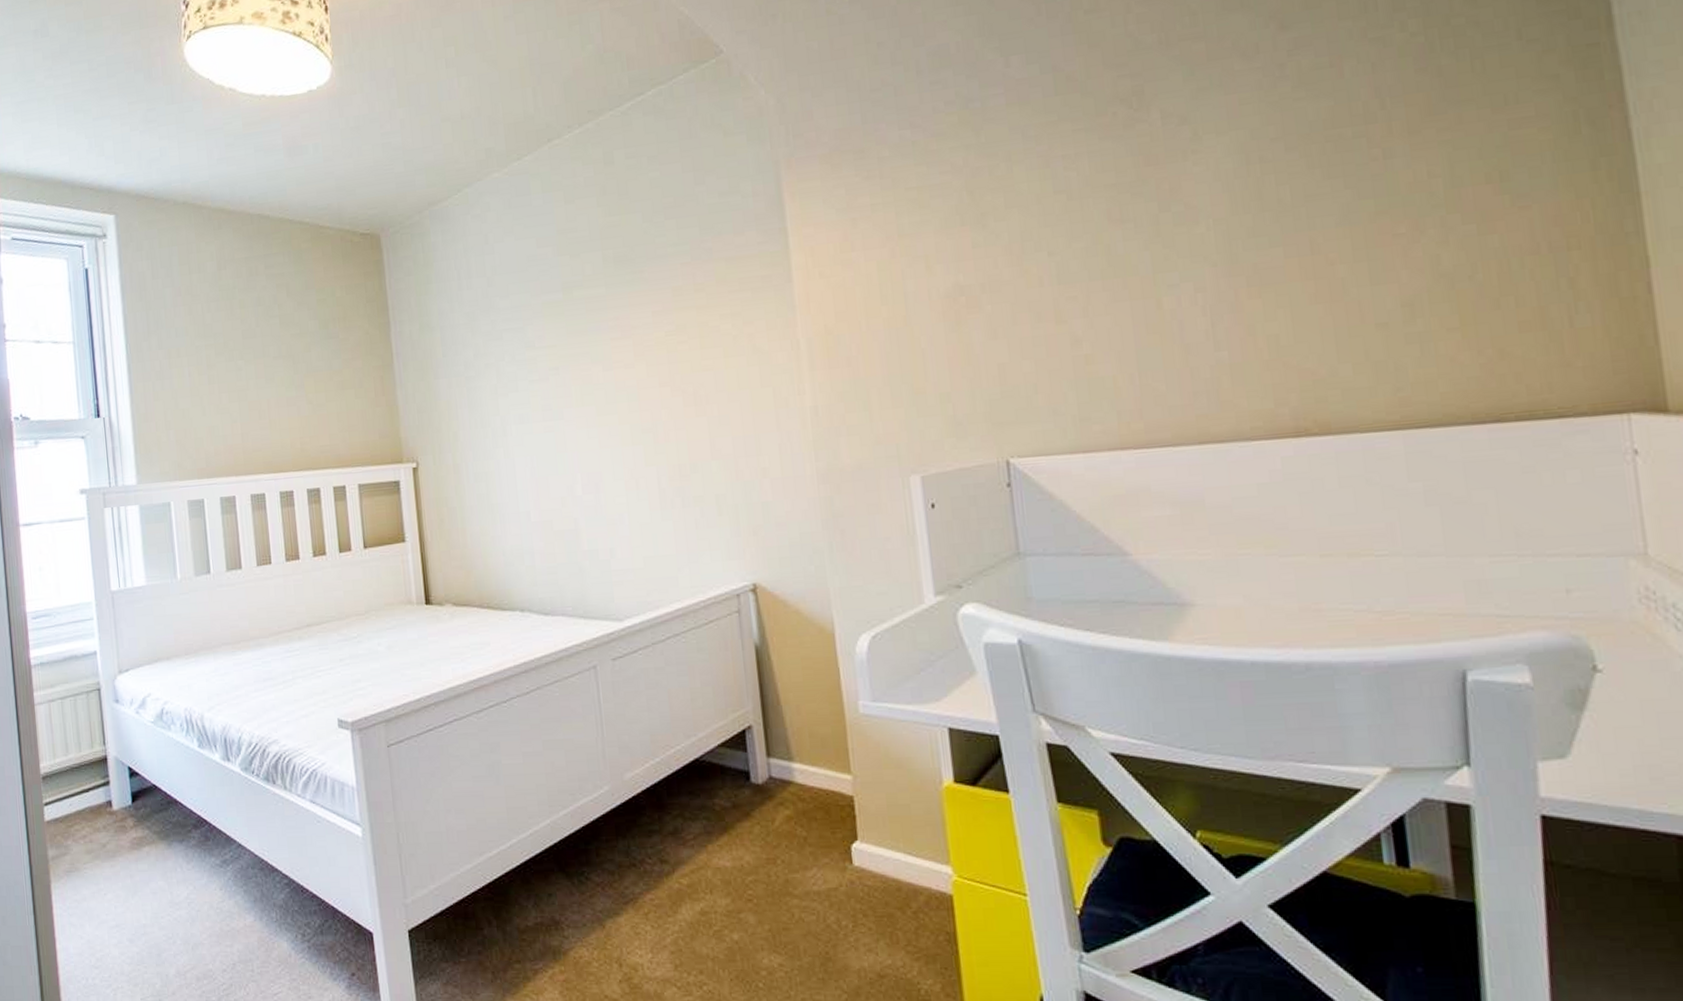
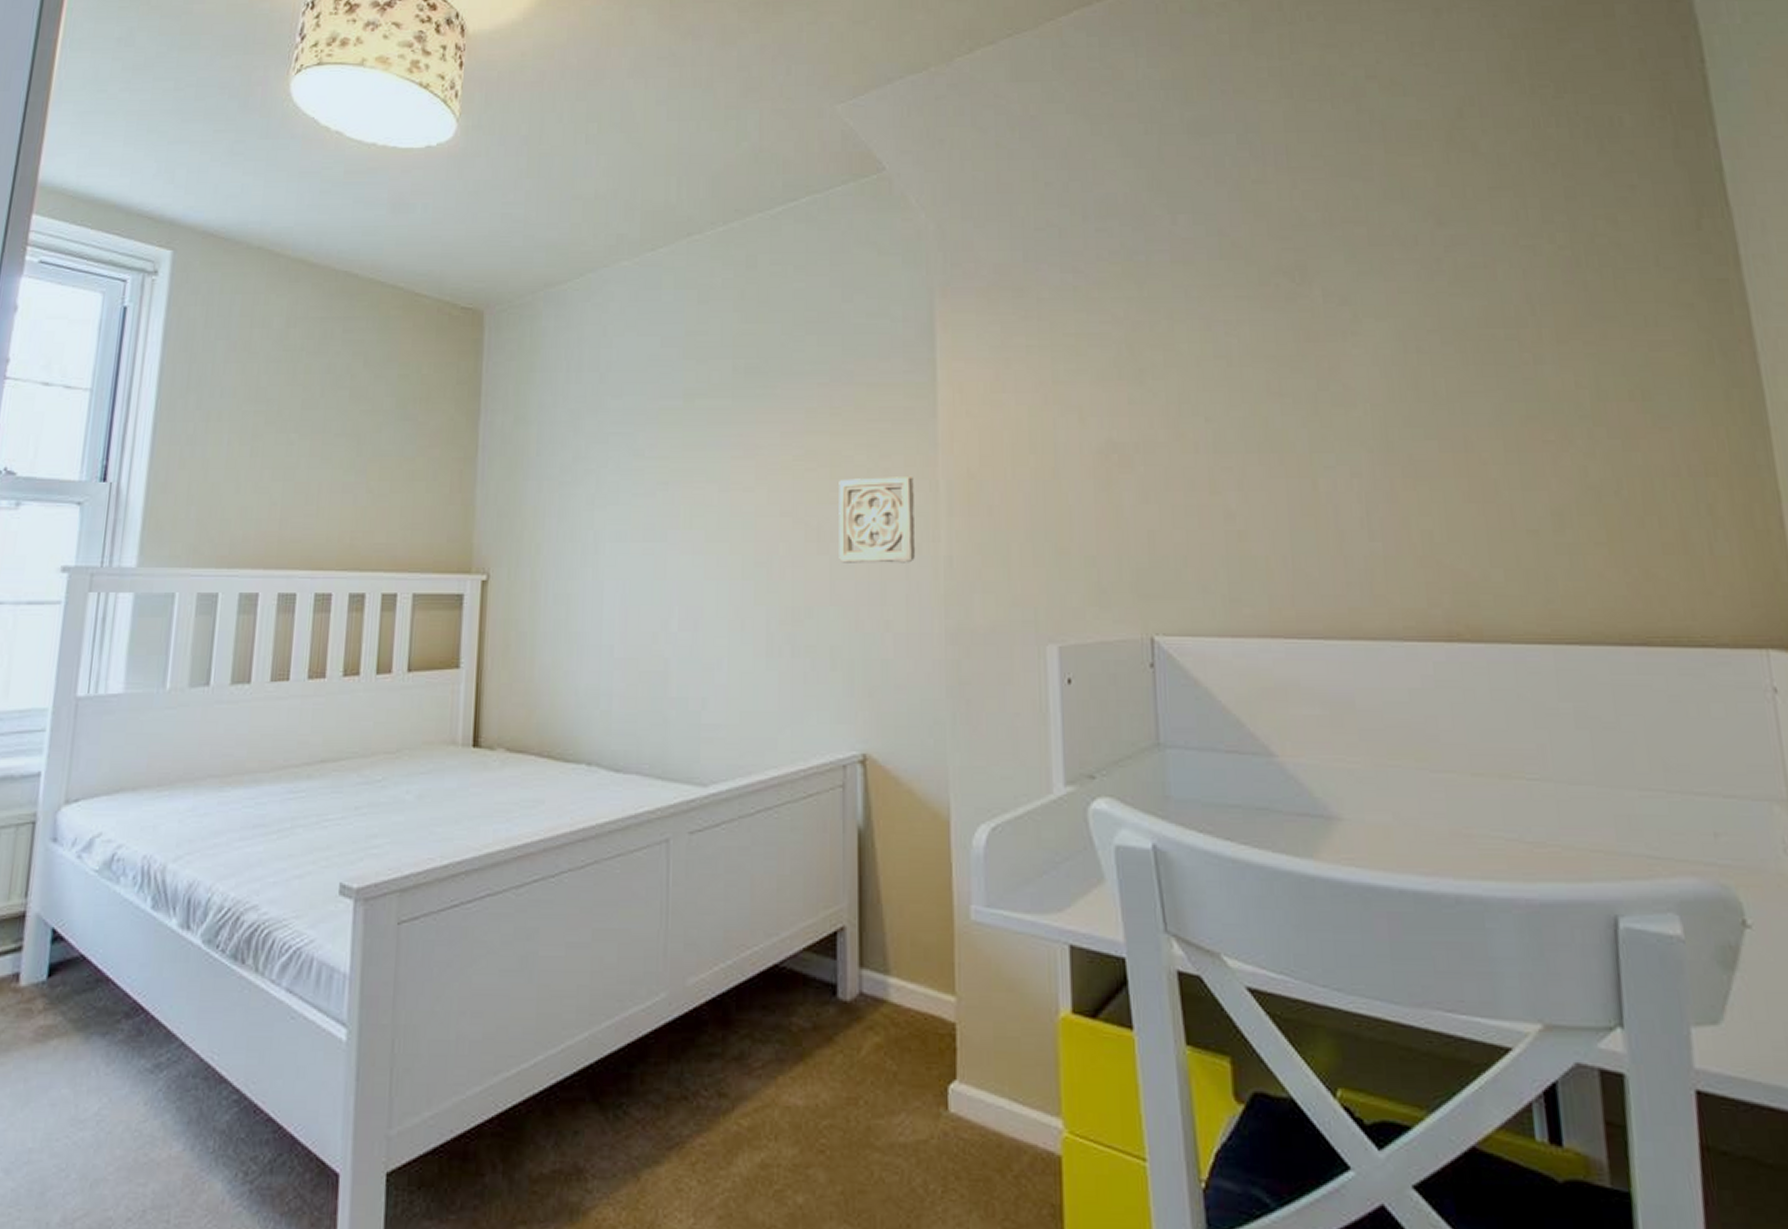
wall ornament: none [708,338,784,422] -> present [839,477,916,563]

